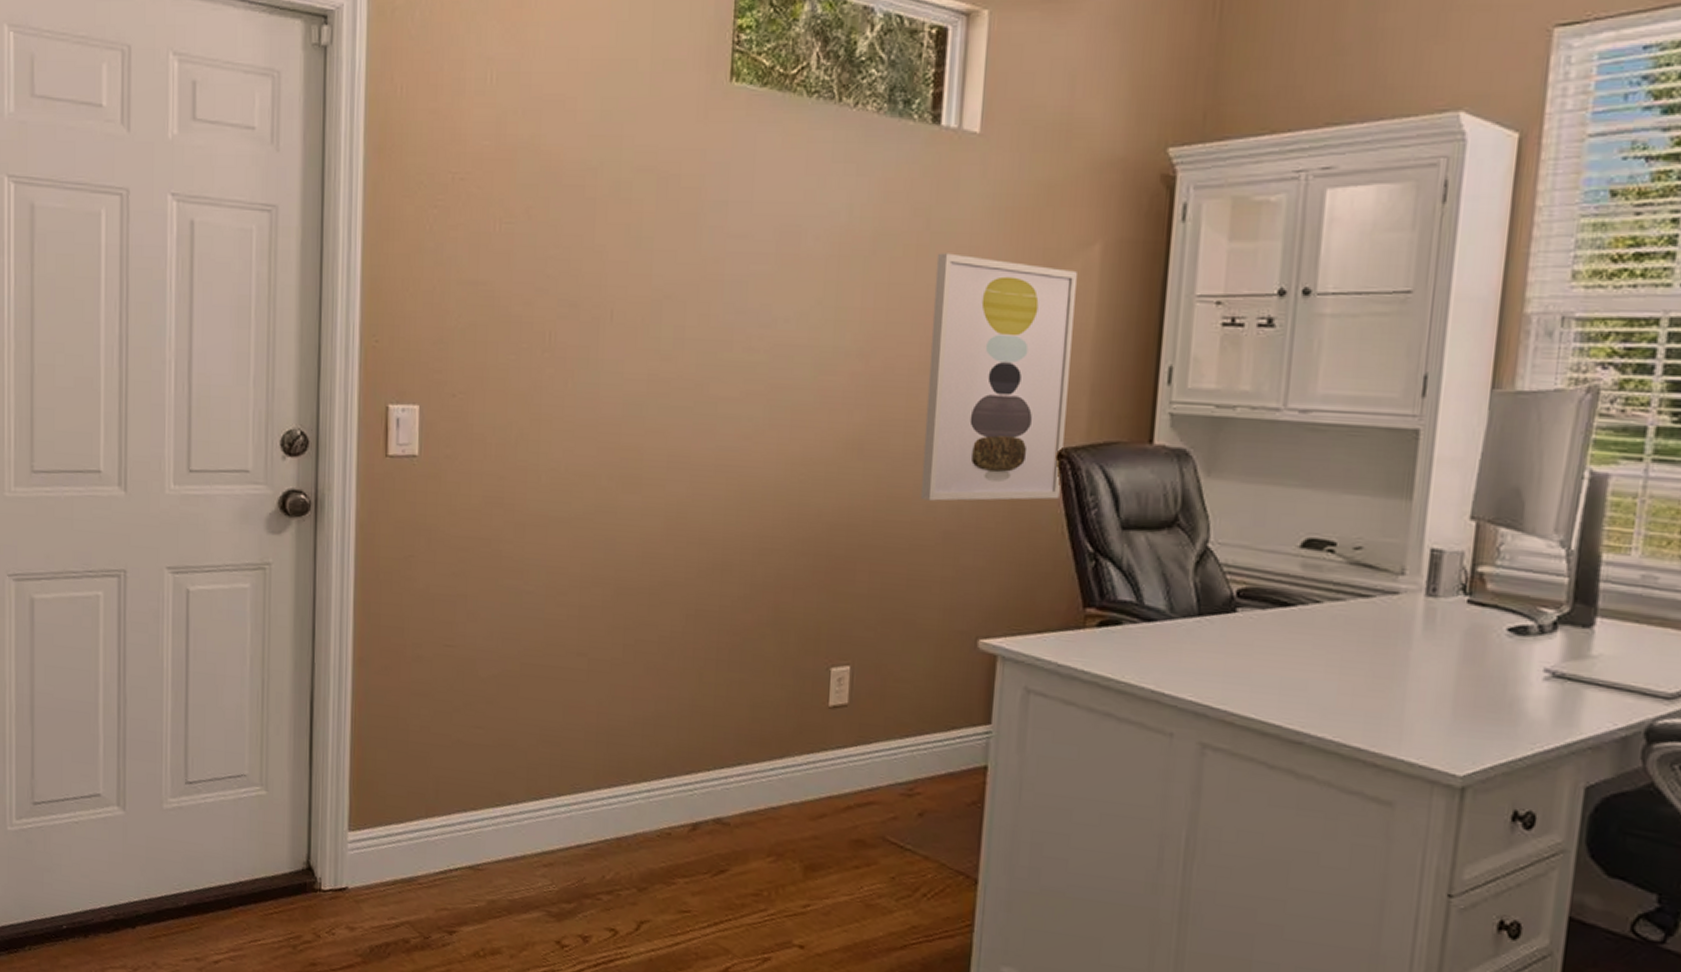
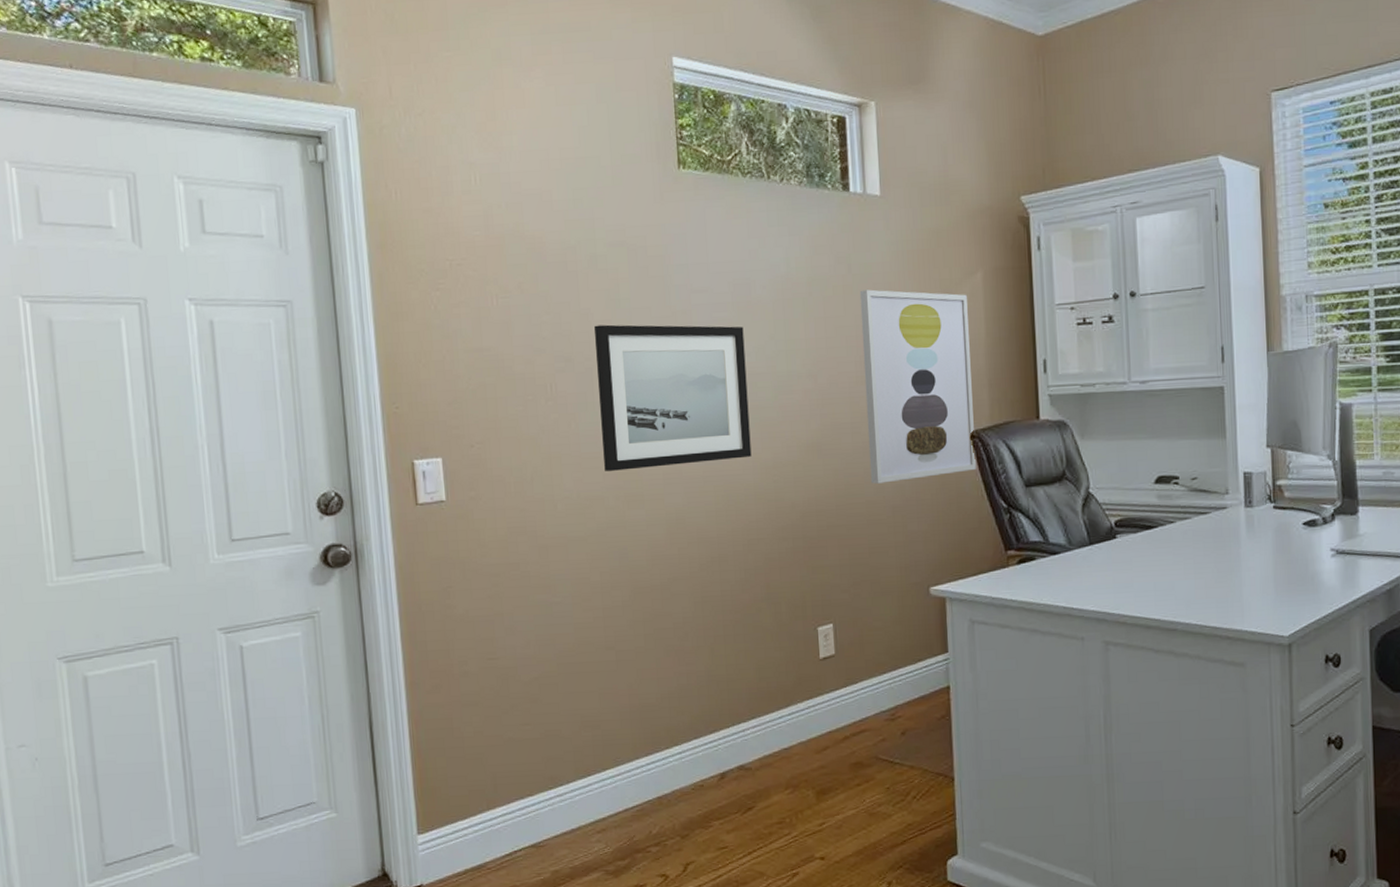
wall art: none [600,266,786,448] -> present [594,324,752,471]

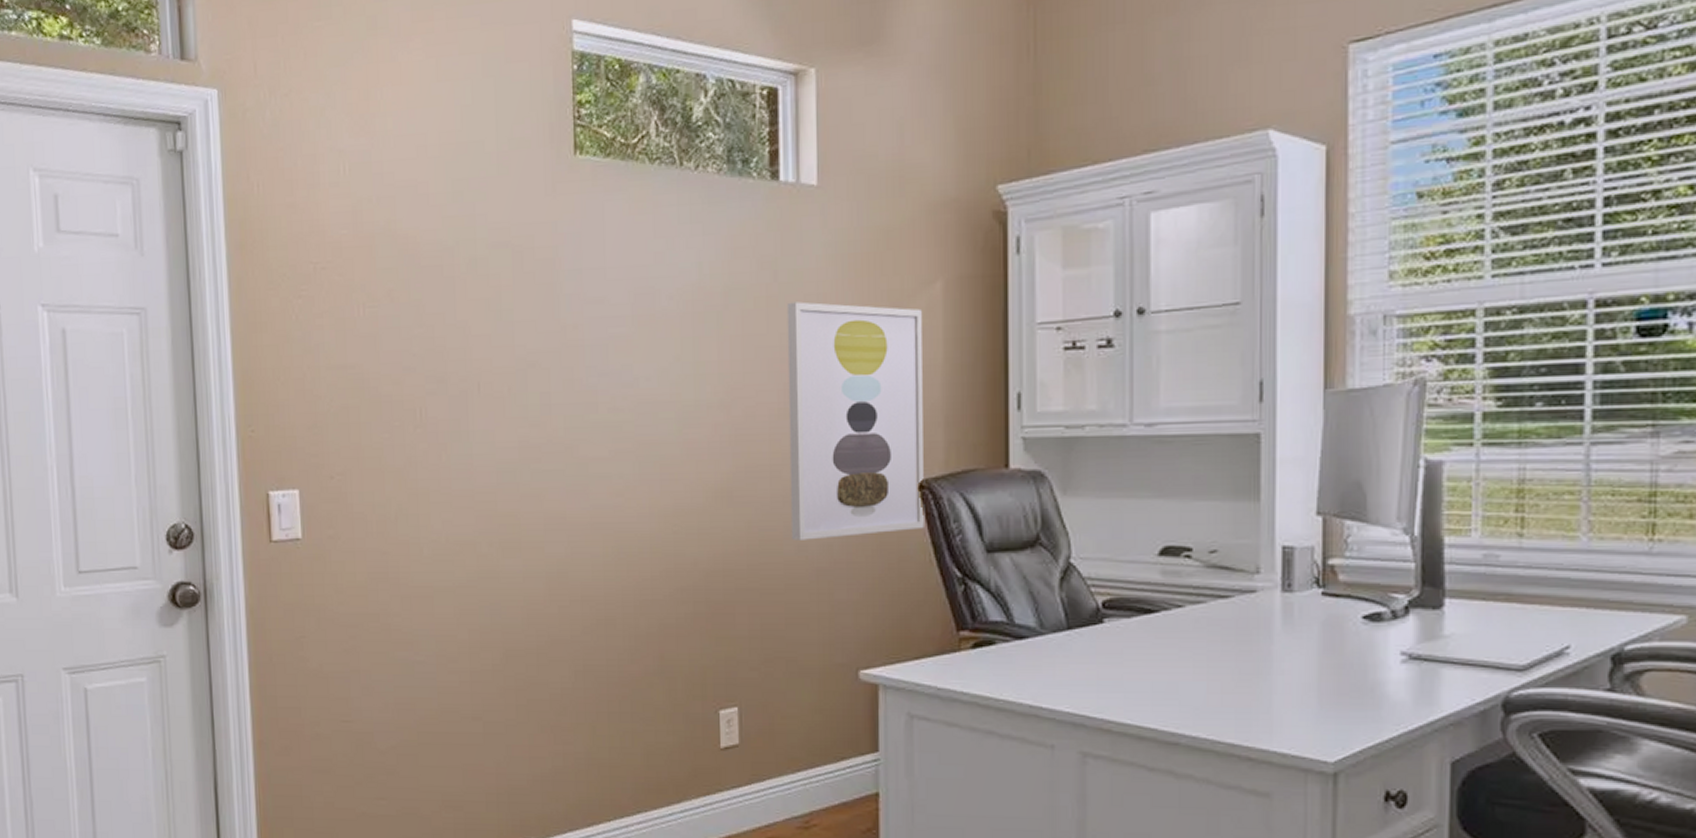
wall art: present [594,324,752,471] -> none [472,340,648,512]

